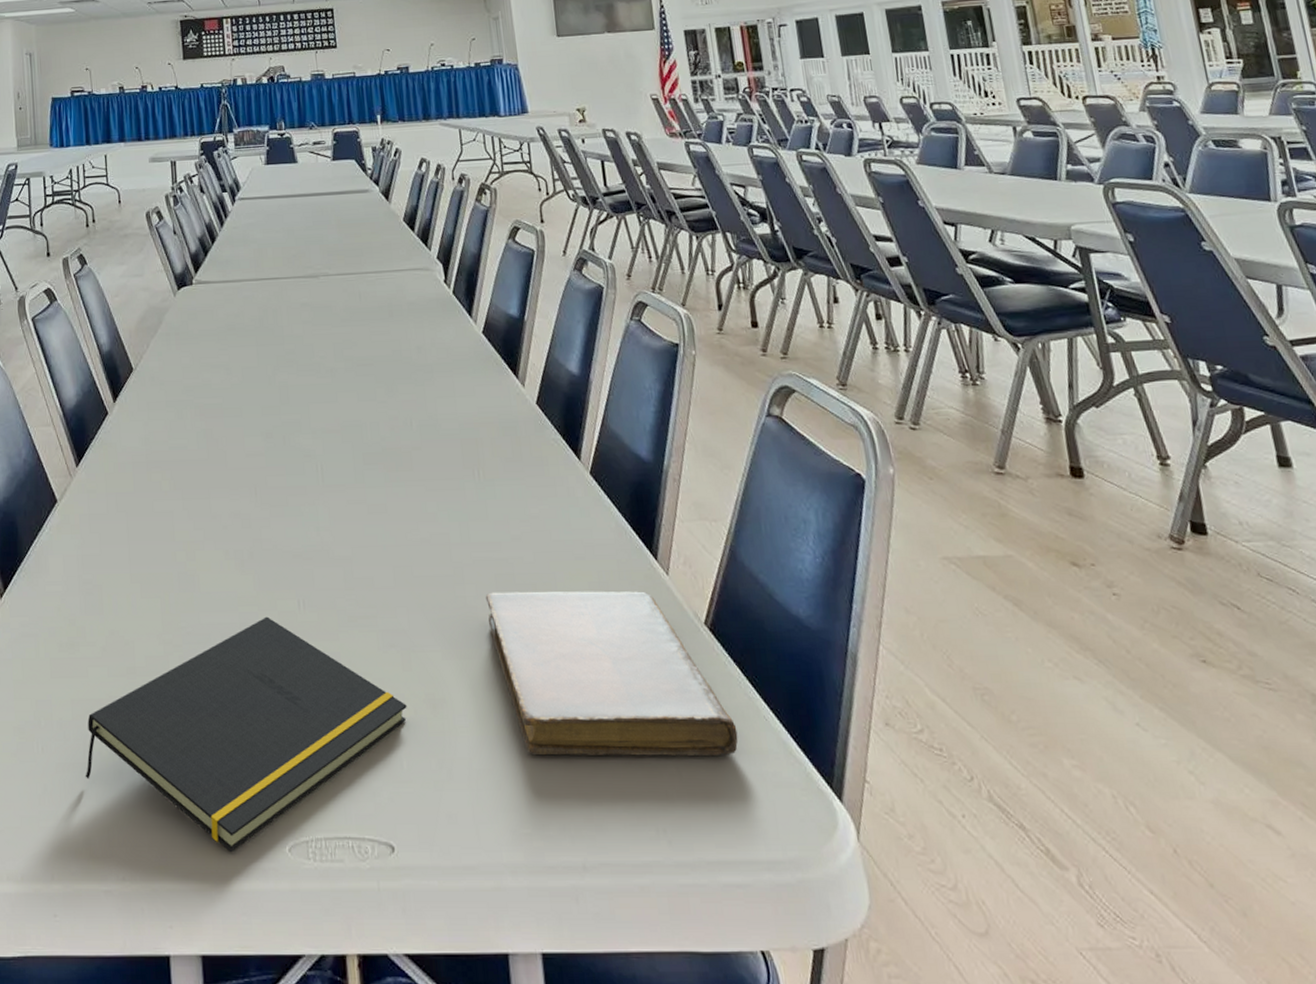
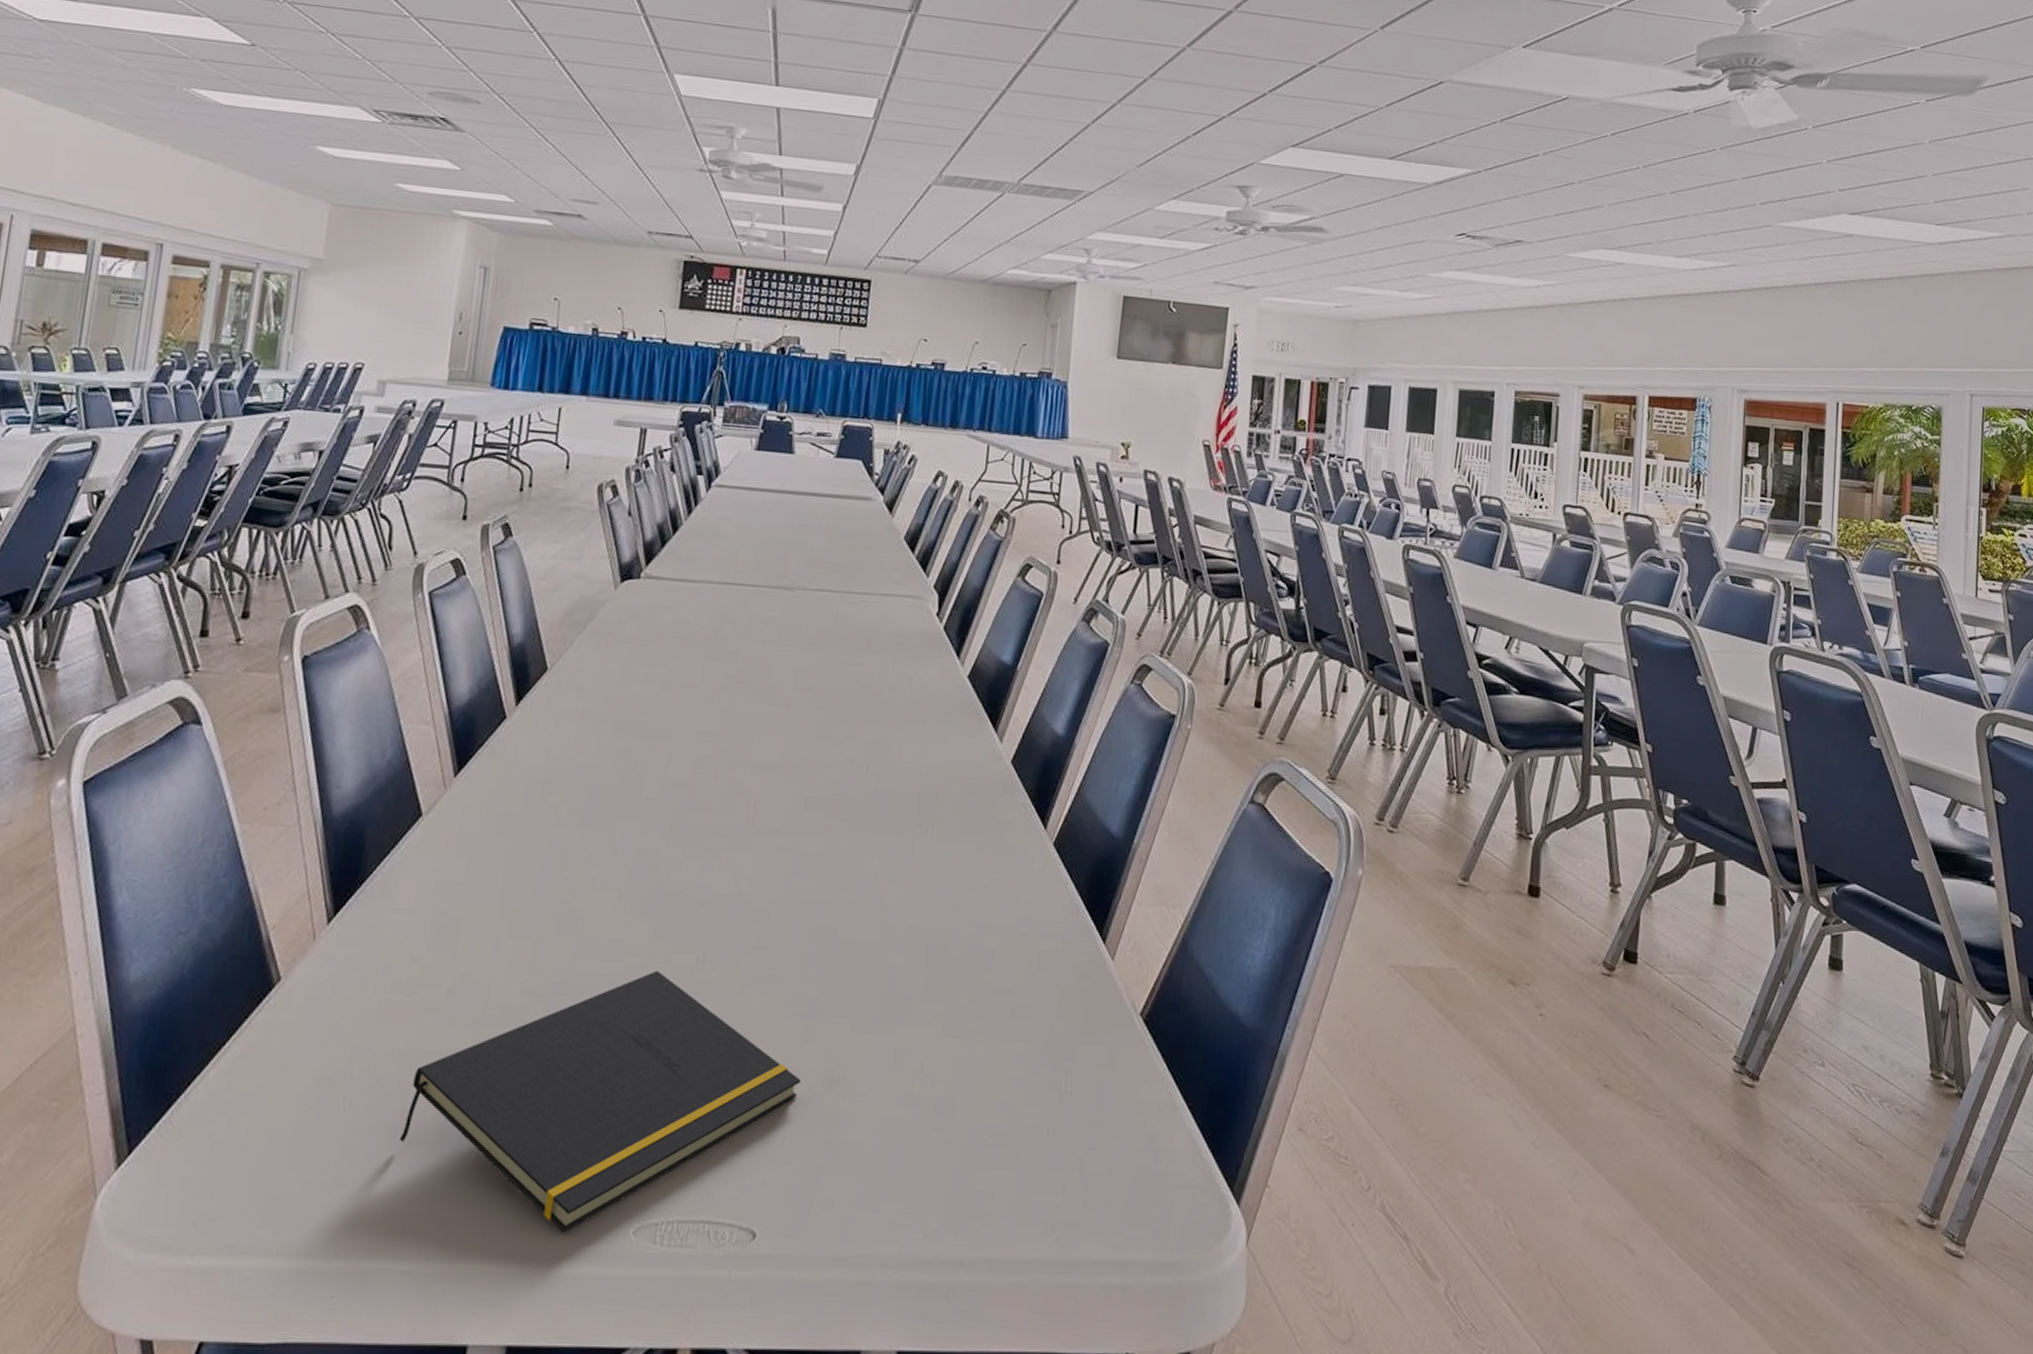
notebook: present [485,591,738,756] -> none [910,963,1150,1152]

